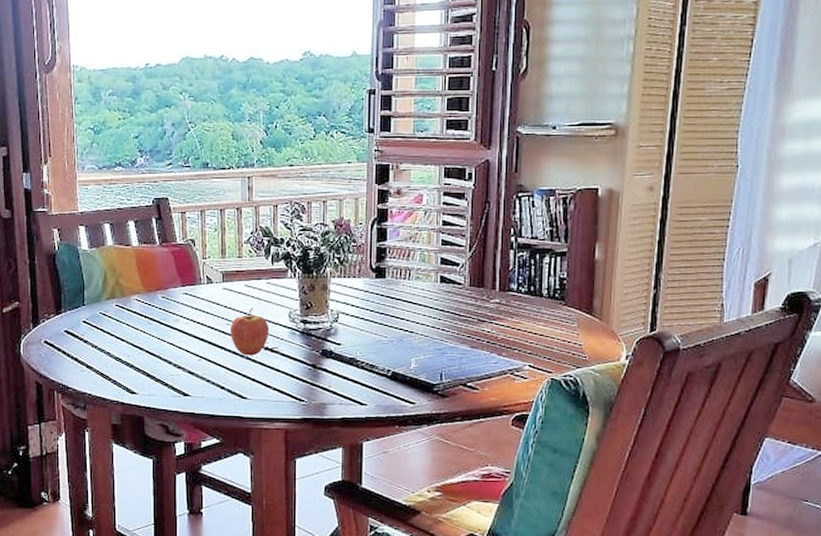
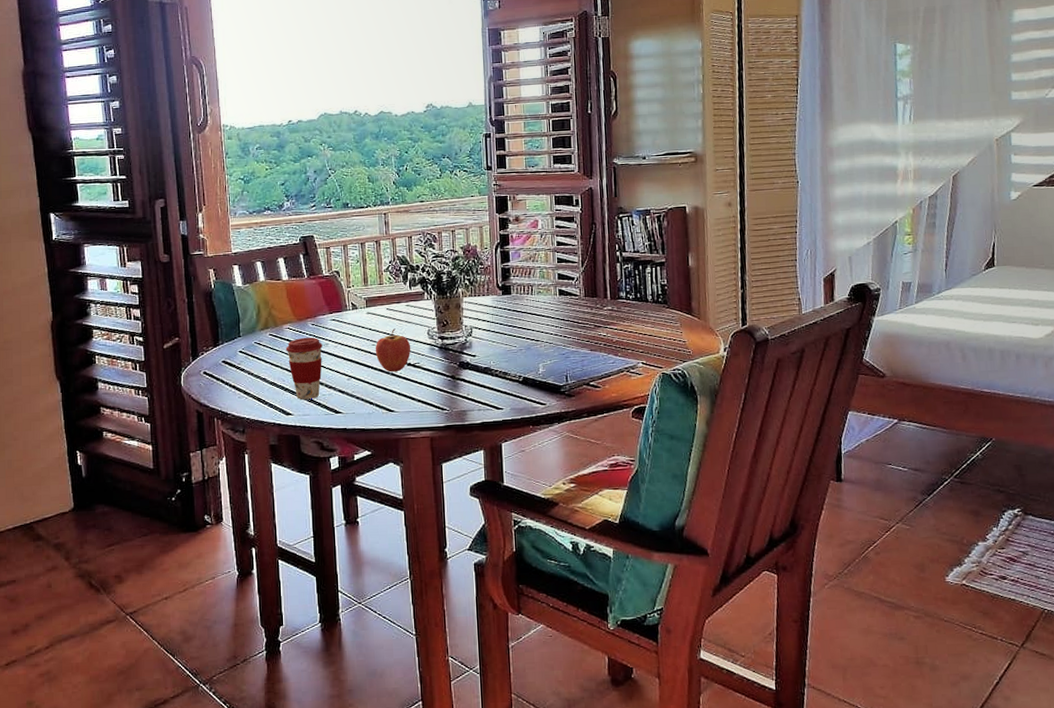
coffee cup: none [132,310,173,379] -> present [285,337,323,400]

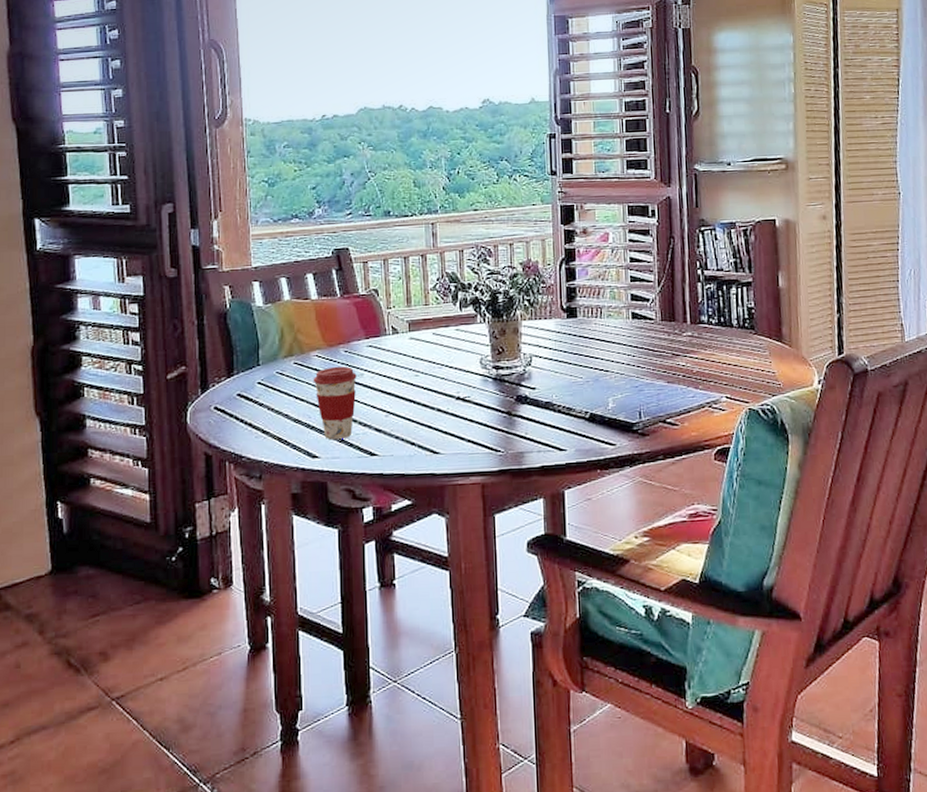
fruit: present [375,328,411,372] -> none [418,356,461,408]

